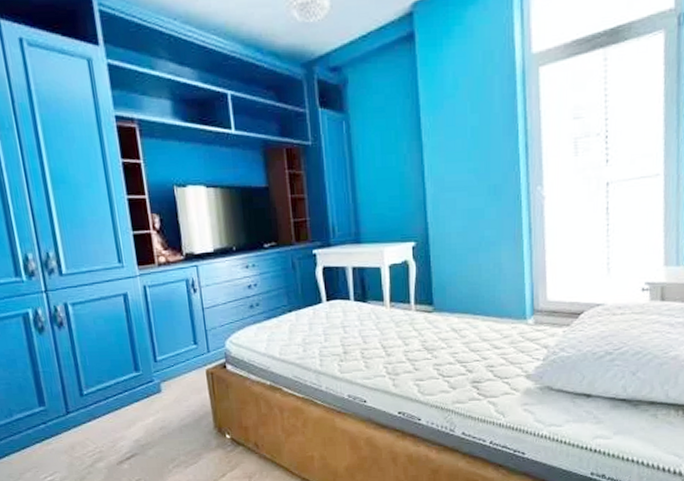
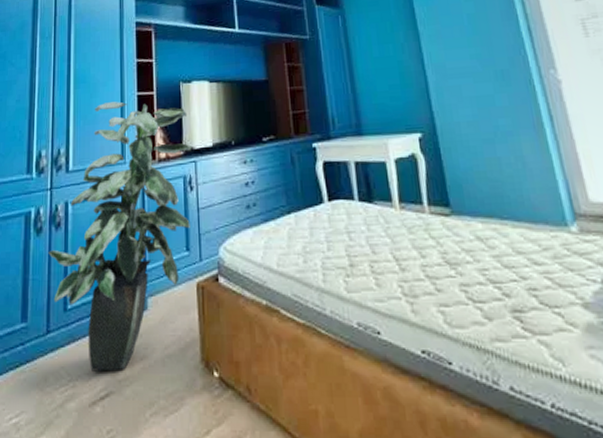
indoor plant: none [54,205,196,440] -> present [48,101,191,372]

